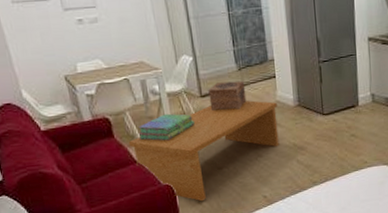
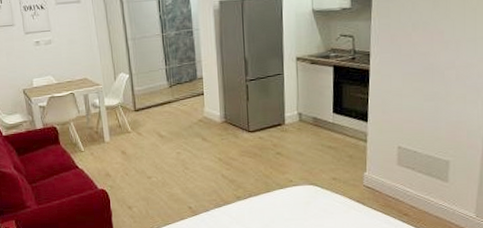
coffee table: present [128,100,279,202] -> none [71,116,205,208]
stack of books: present [138,113,195,141] -> none [80,125,128,150]
decorative box: present [208,80,247,111] -> none [142,97,176,124]

